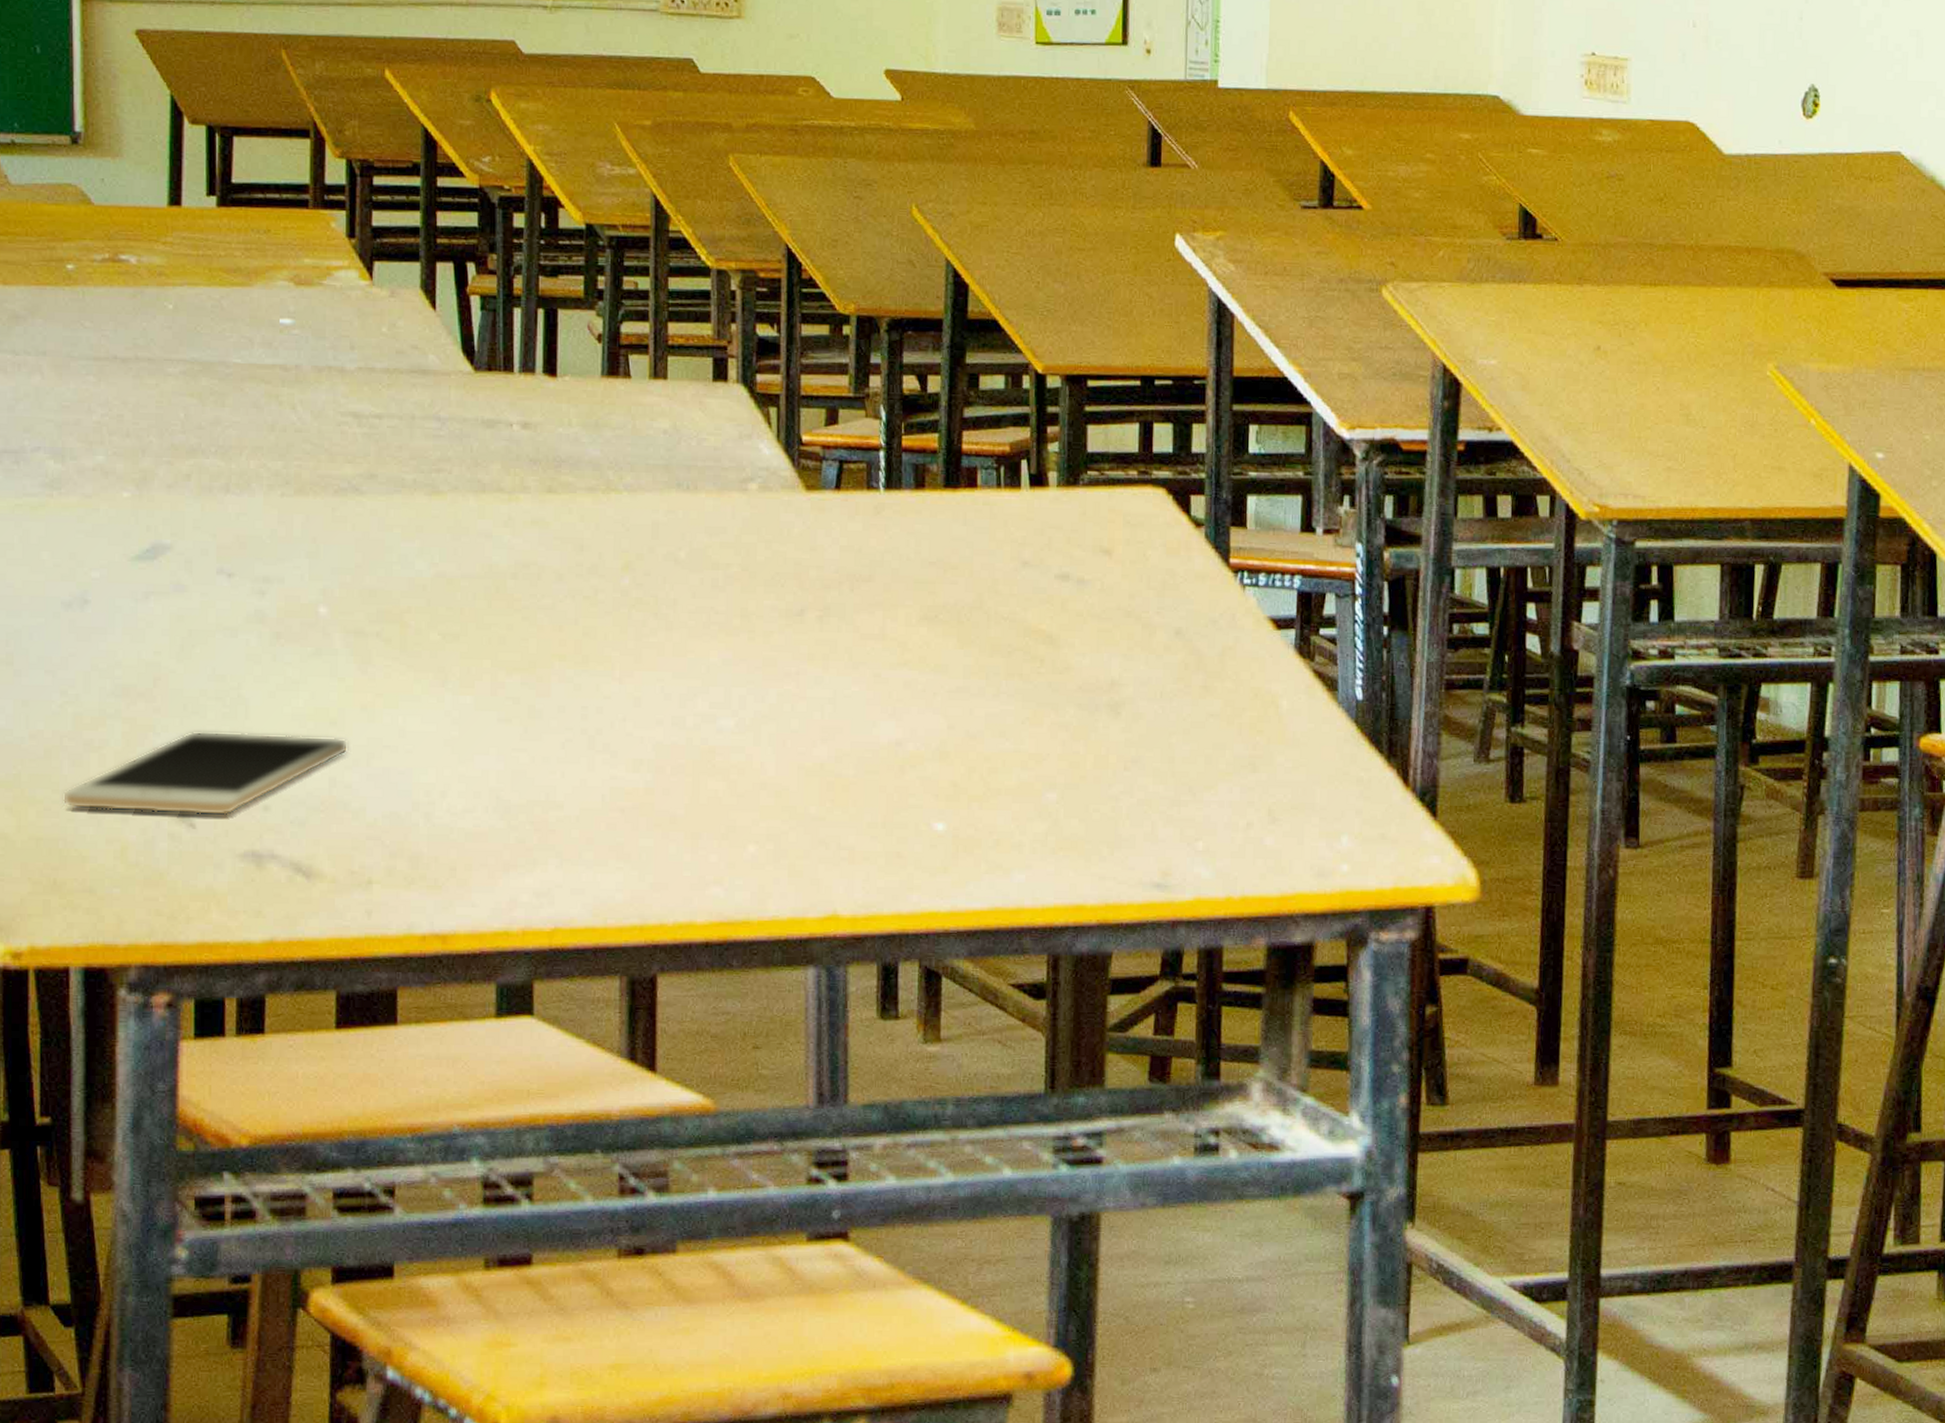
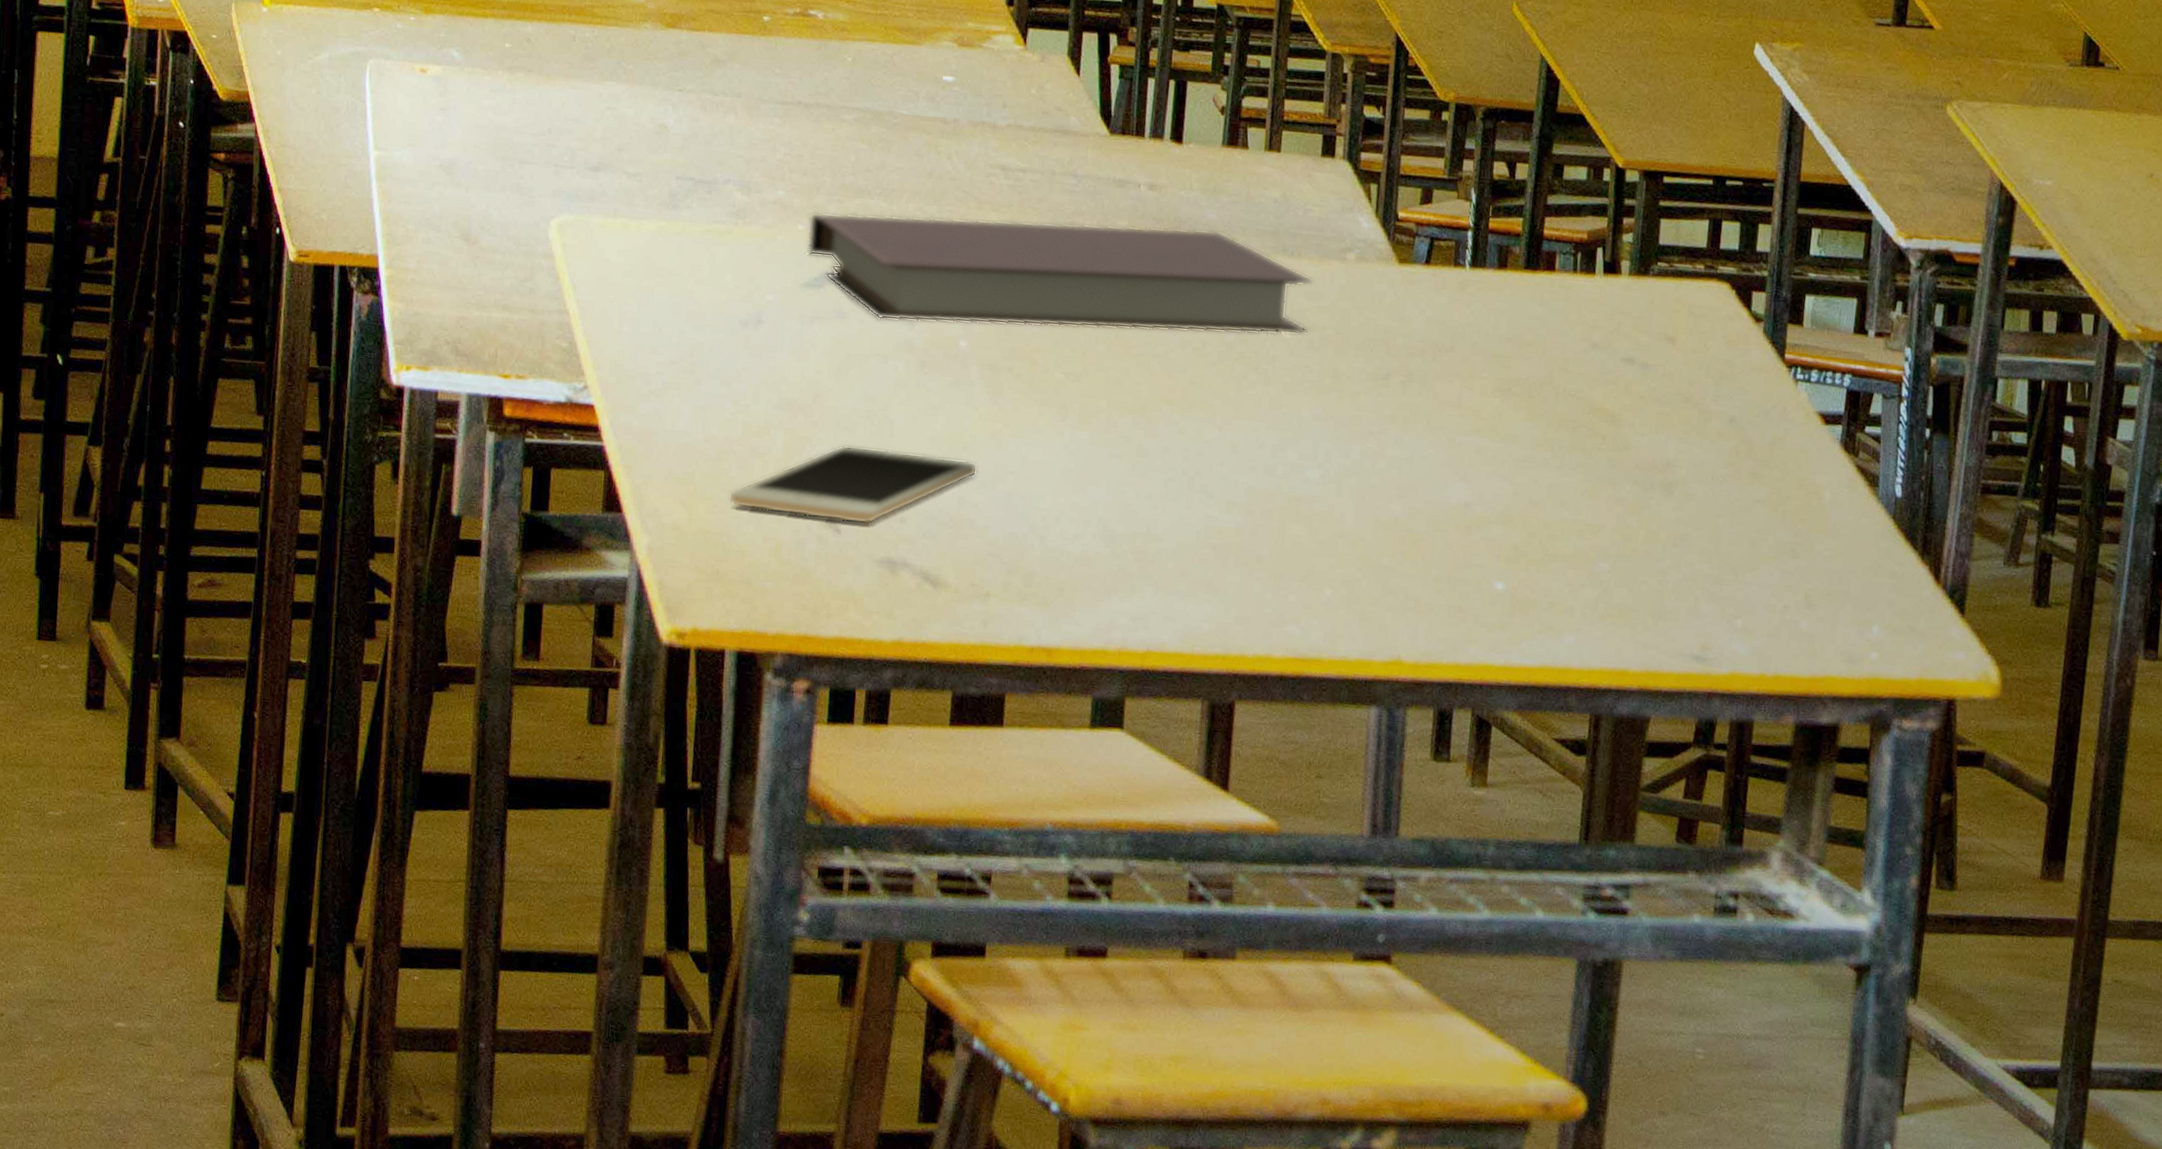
notebook: none [136,468,712,591] -> present [807,213,1313,335]

